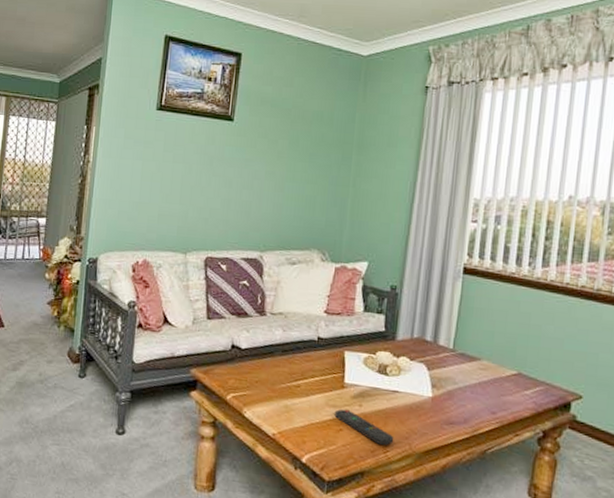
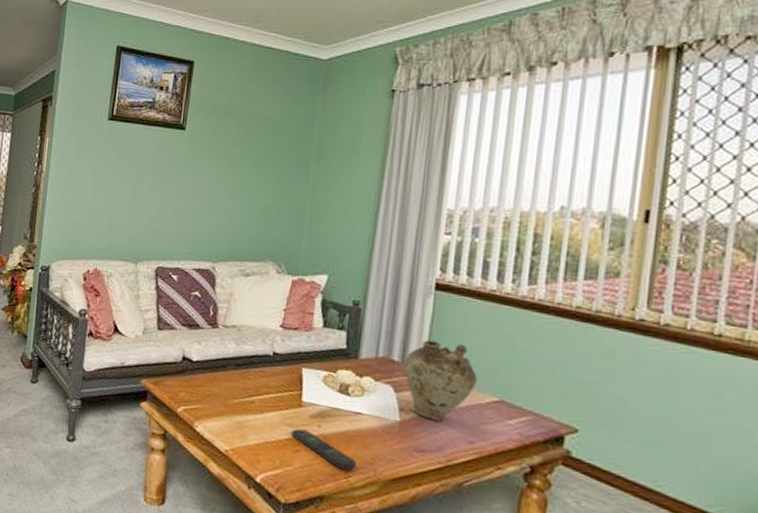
vase: none [436,320,499,395] -> present [404,340,477,422]

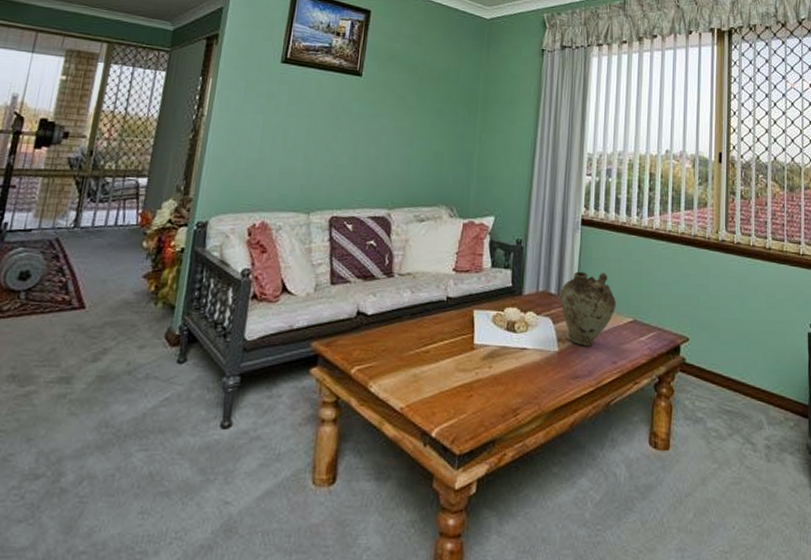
remote control: present [291,428,357,470] -> none [464,372,524,409]

